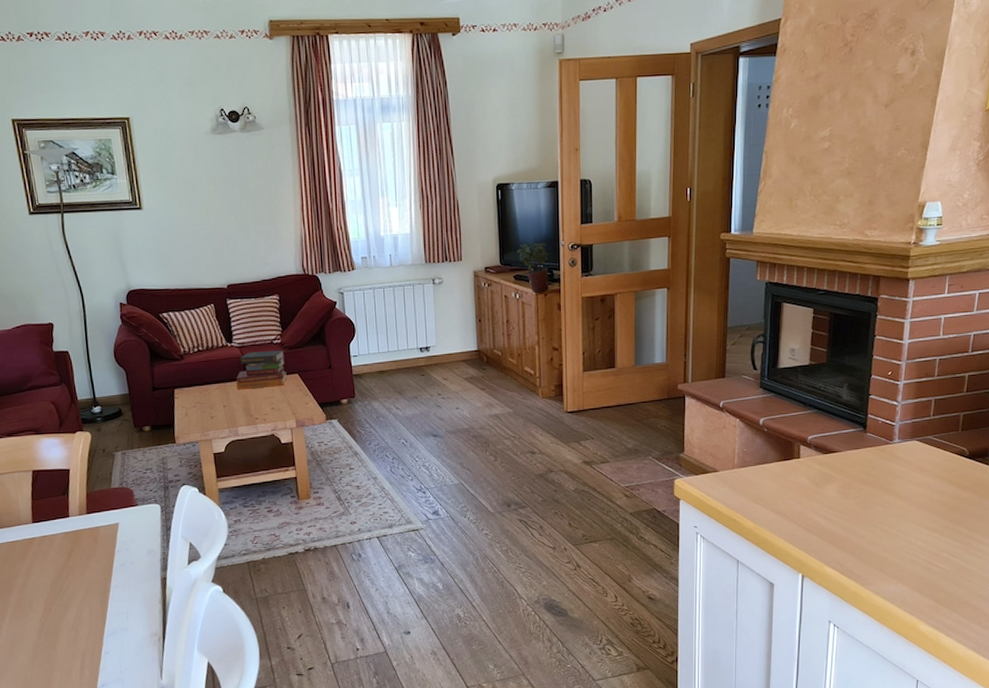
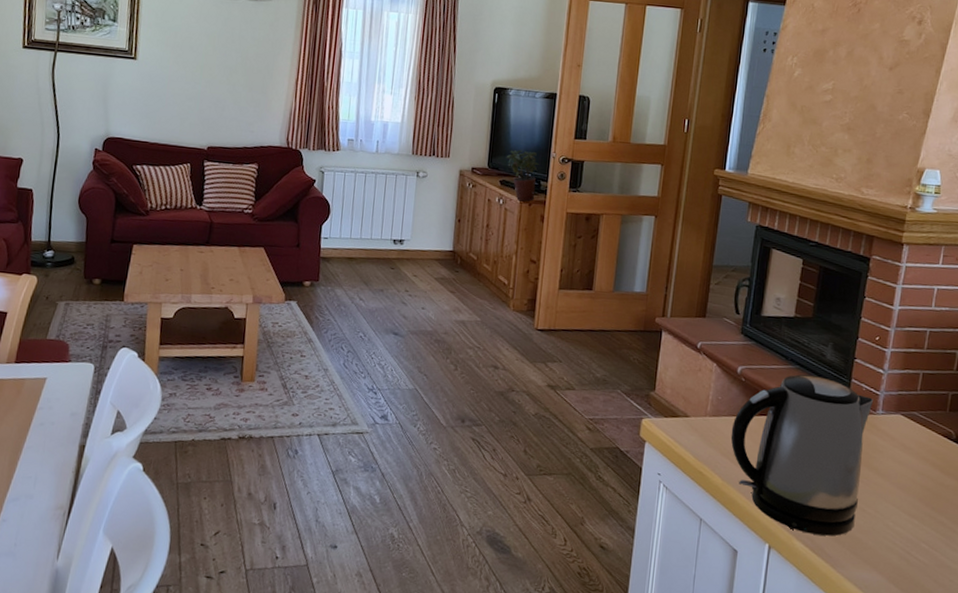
books: present [236,350,287,390] -> none [198,217,253,258]
kettle: none [759,416,890,559] -> present [730,374,874,536]

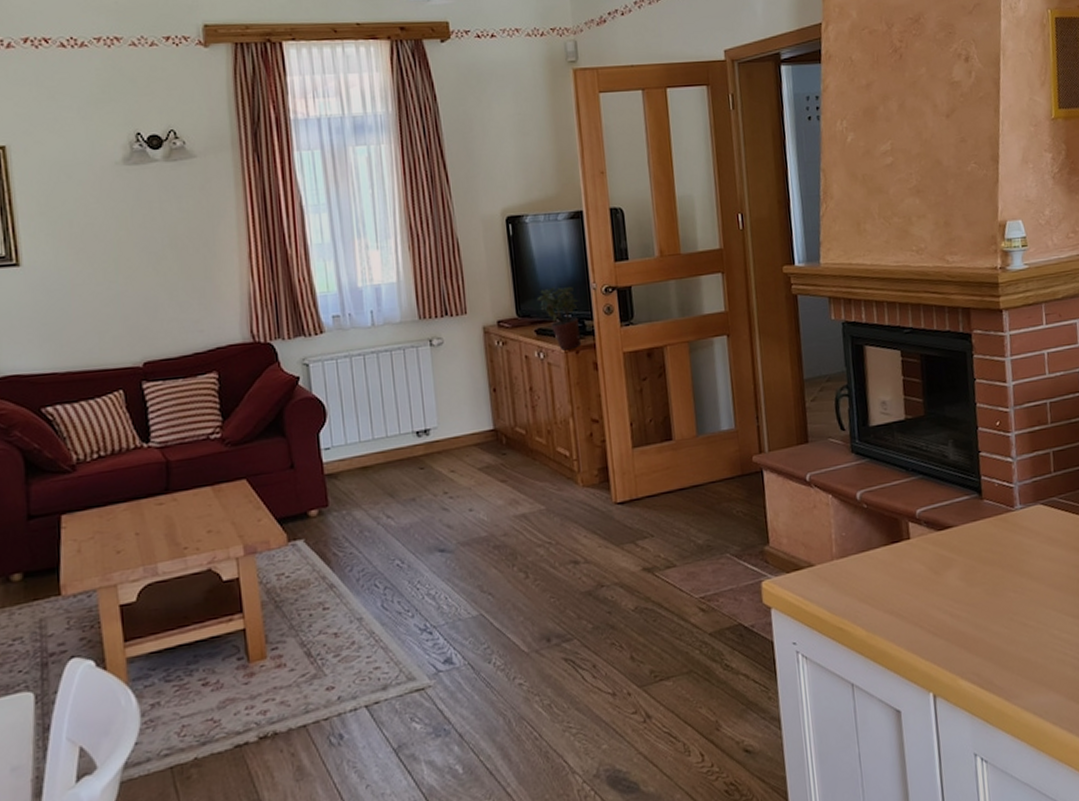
kettle: present [730,374,874,536] -> none [864,481,1019,669]

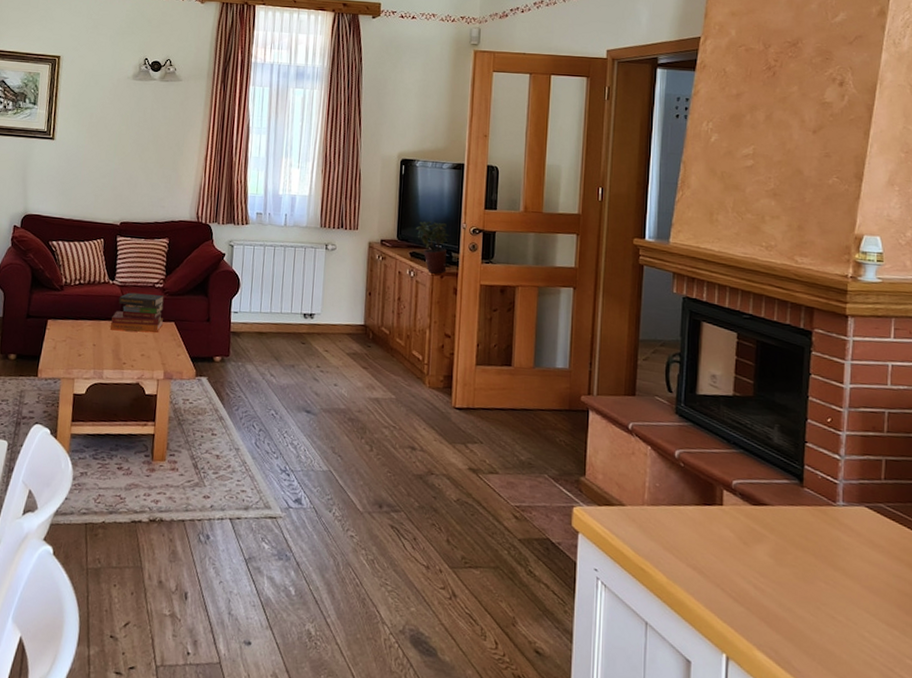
books: none [154,448,230,509] -> present [110,292,164,333]

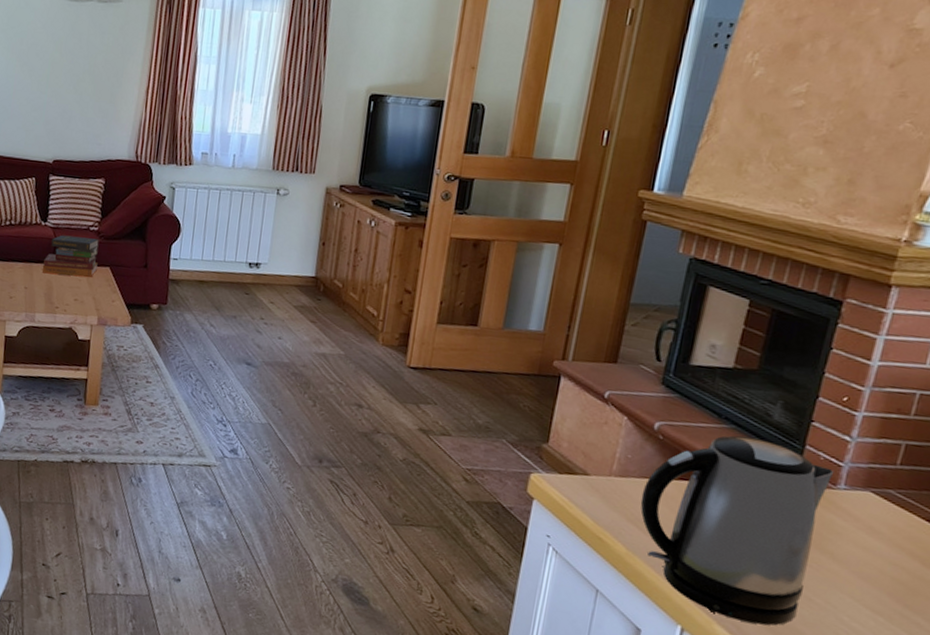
potted plant: present [415,221,450,274] -> none [380,165,420,224]
kettle: none [673,459,832,647] -> present [640,435,835,626]

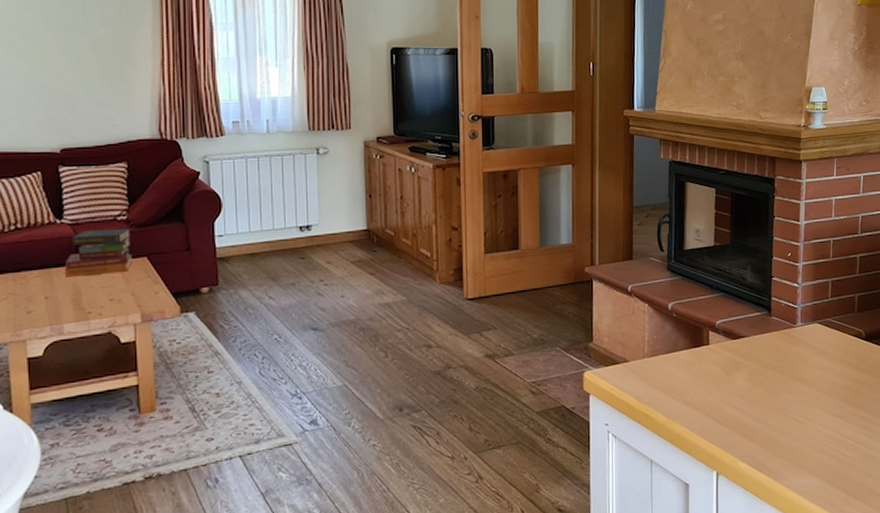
kettle: present [640,435,835,626] -> none [669,299,793,453]

